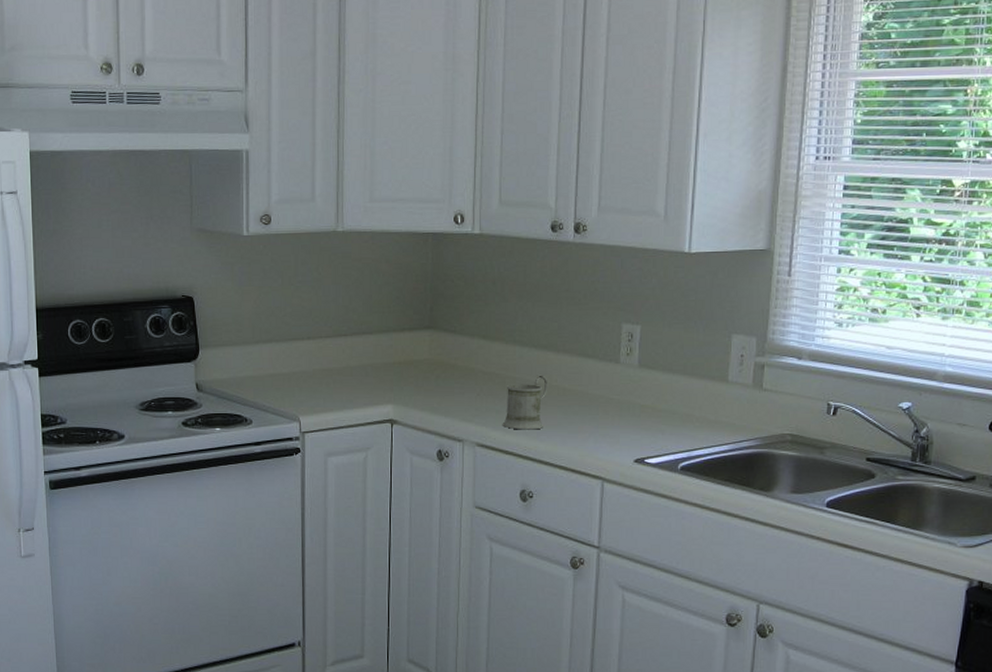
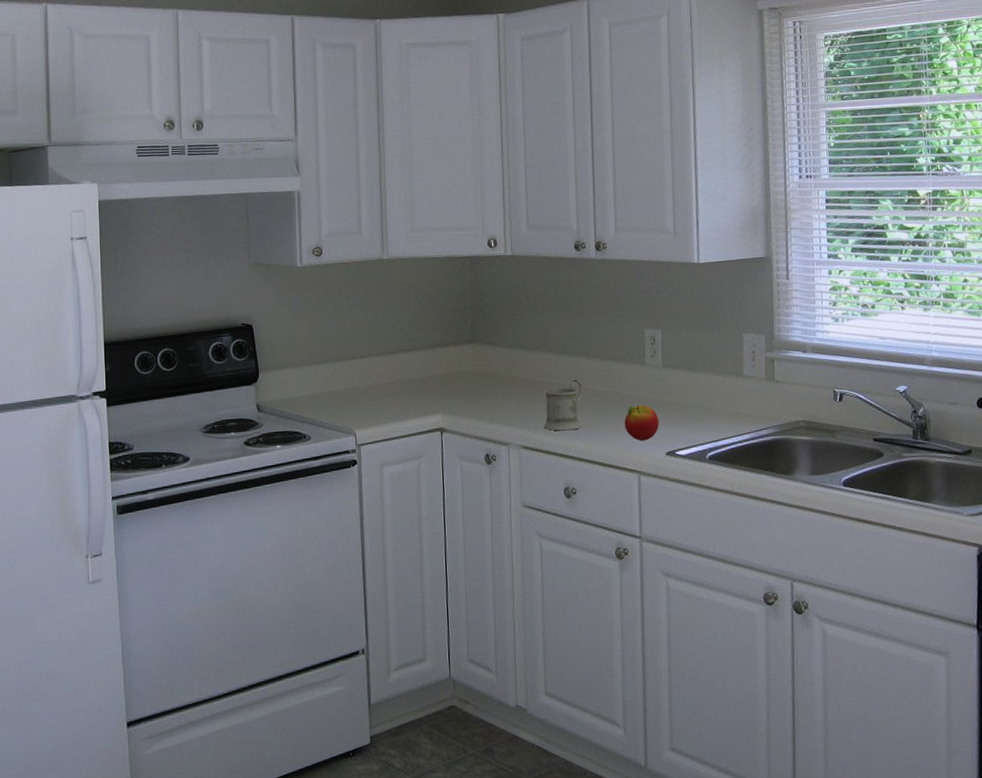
apple: none [591,406,630,446] -> present [624,404,660,441]

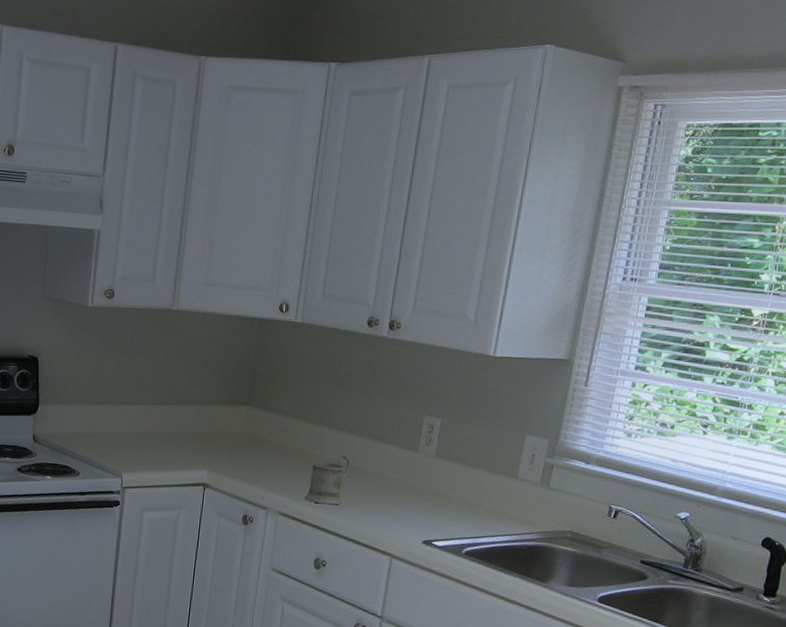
apple: present [624,404,660,441] -> none [385,490,422,527]

